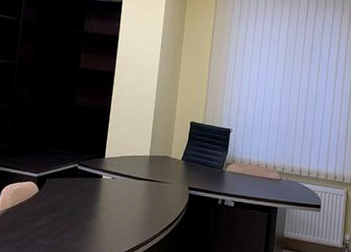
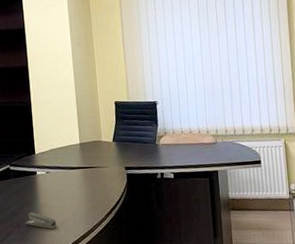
stapler: none [81,214,112,235] -> present [25,212,57,230]

